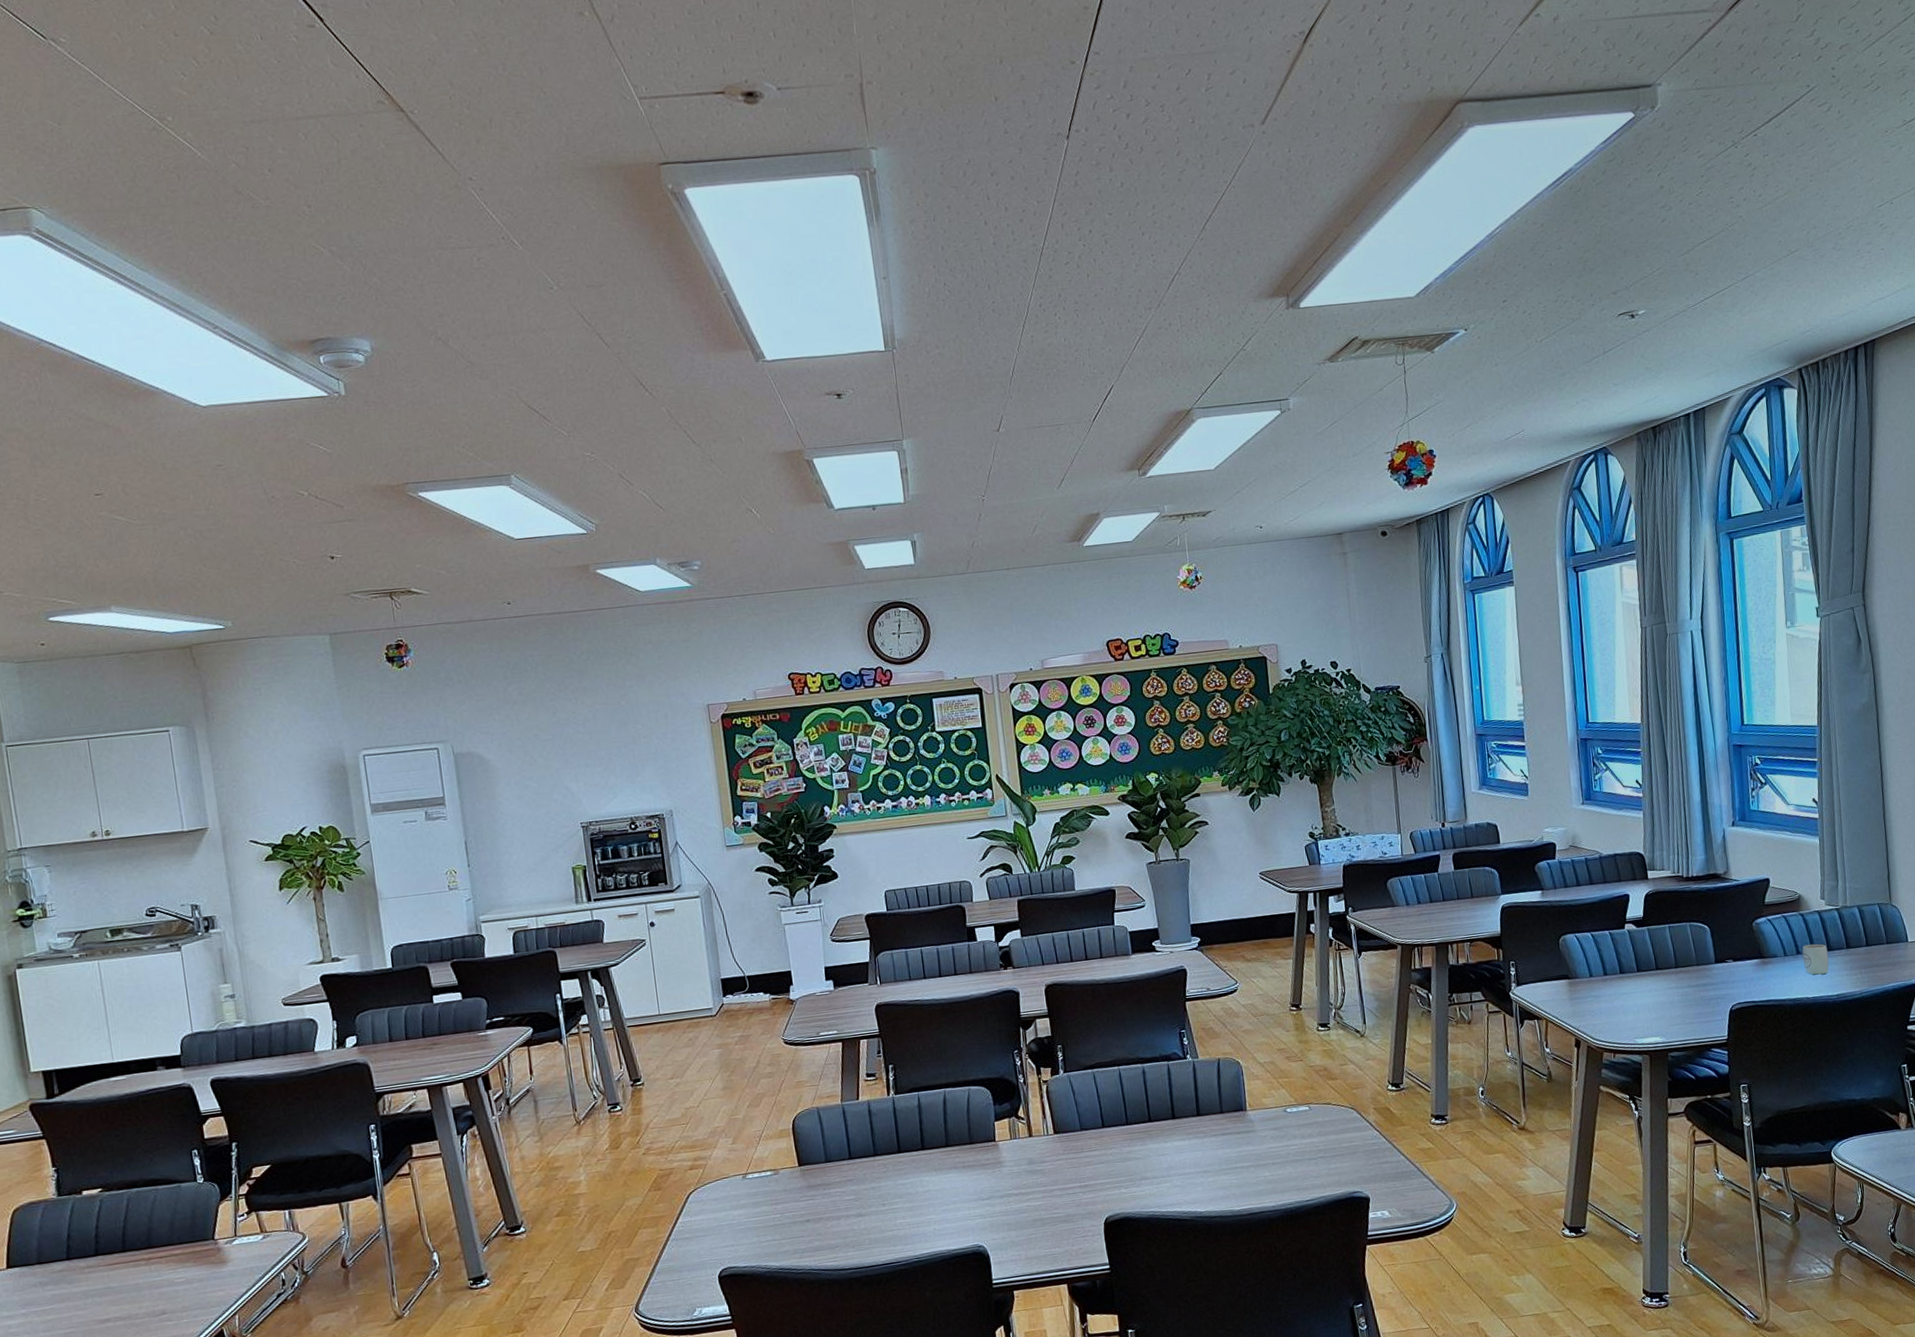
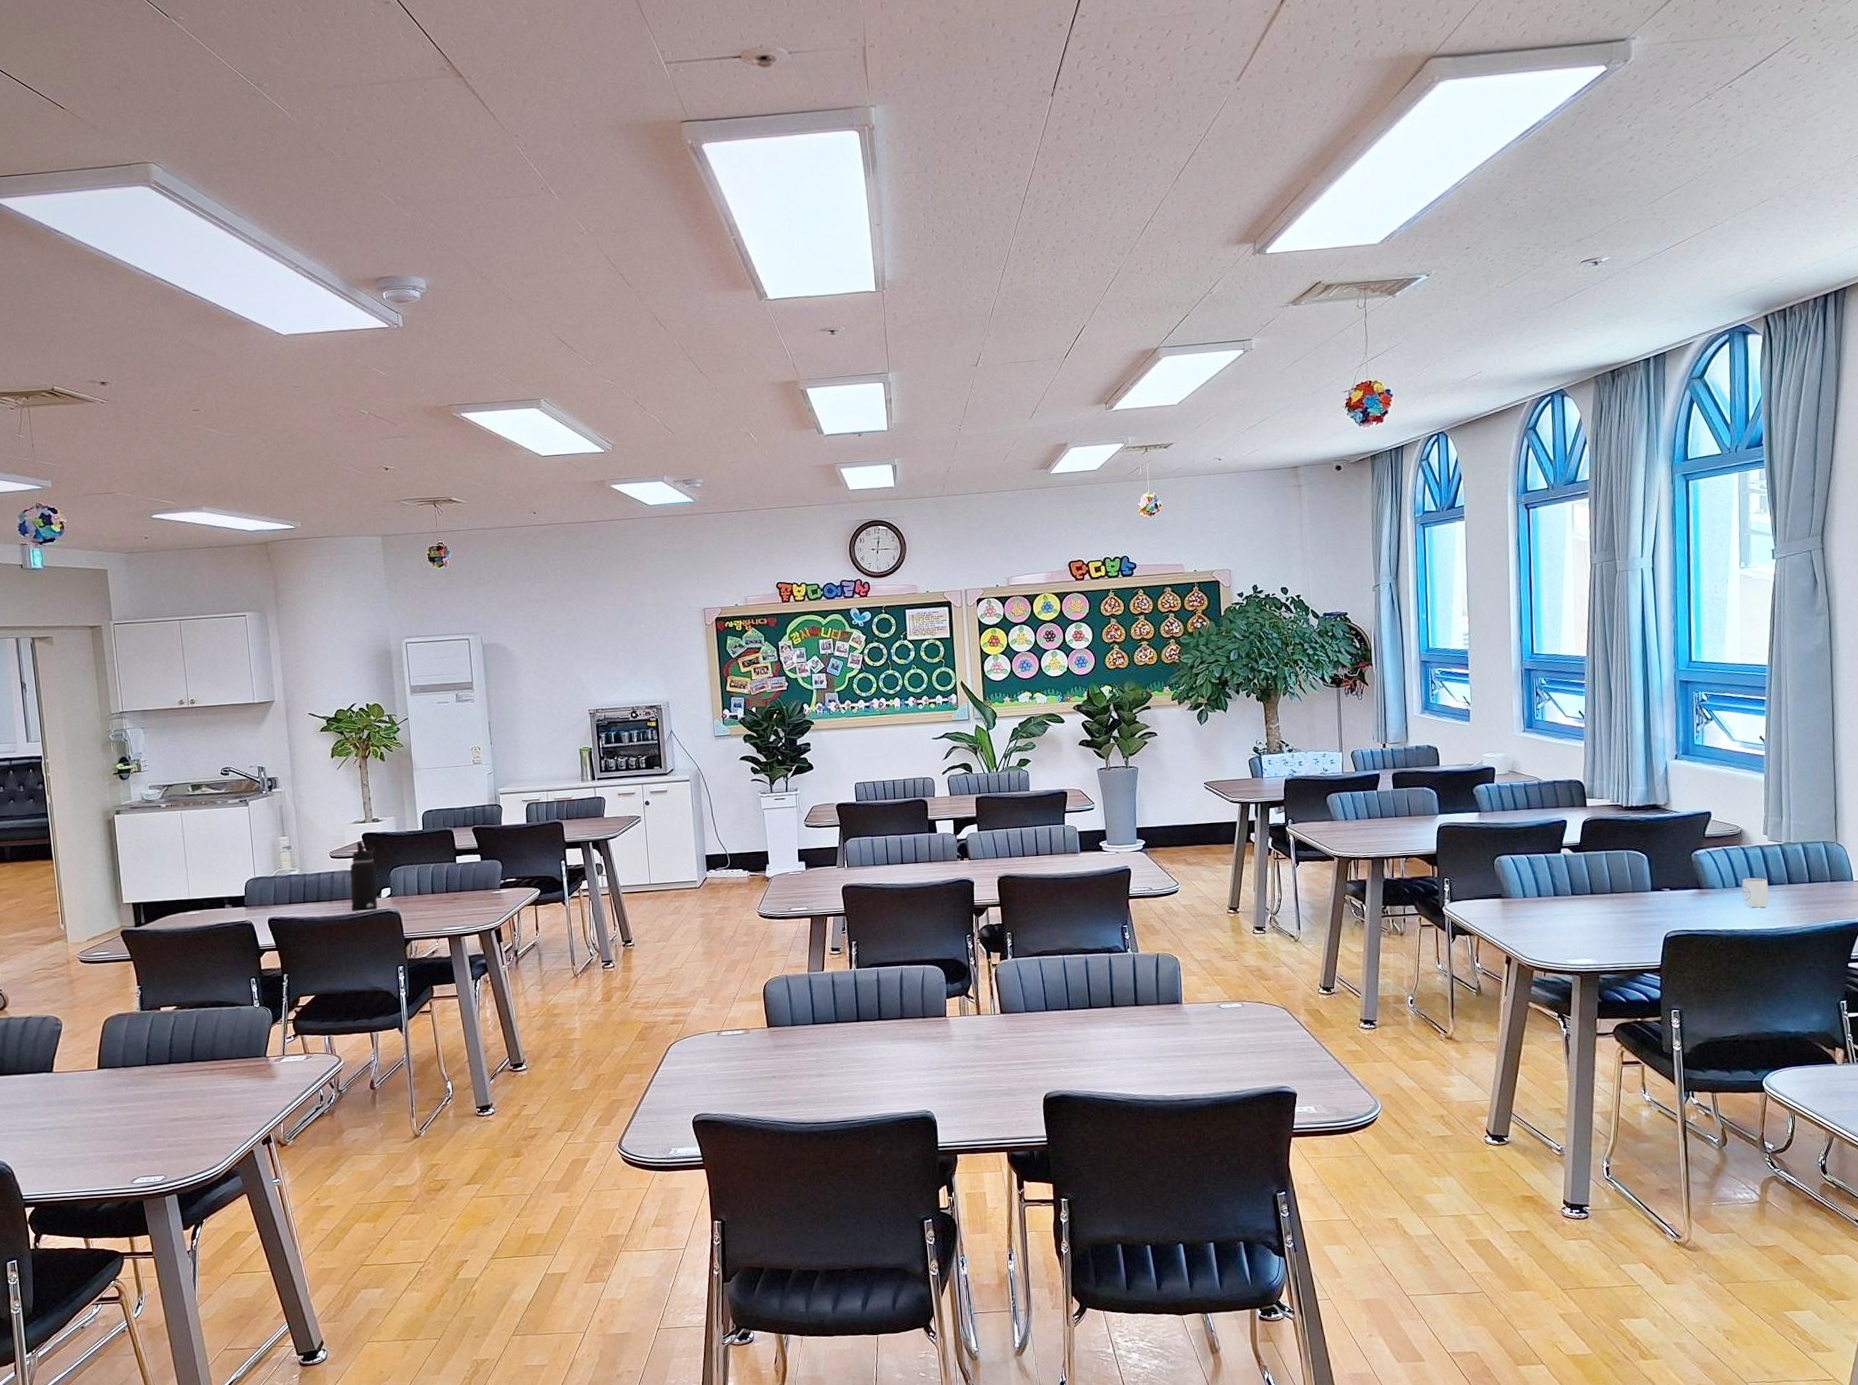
water bottle: none [307,984,342,1068] -> present [350,841,378,913]

